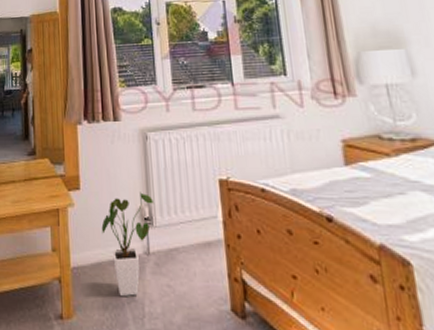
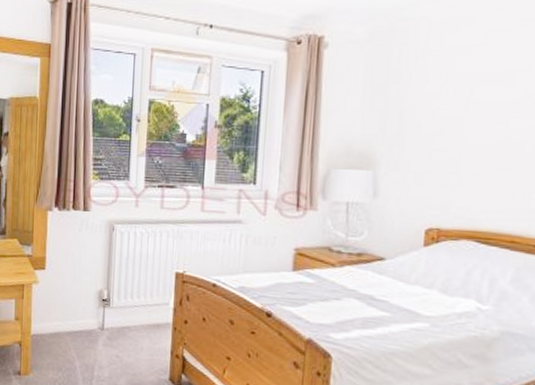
house plant: present [101,192,154,296] -> none [62,277,113,362]

